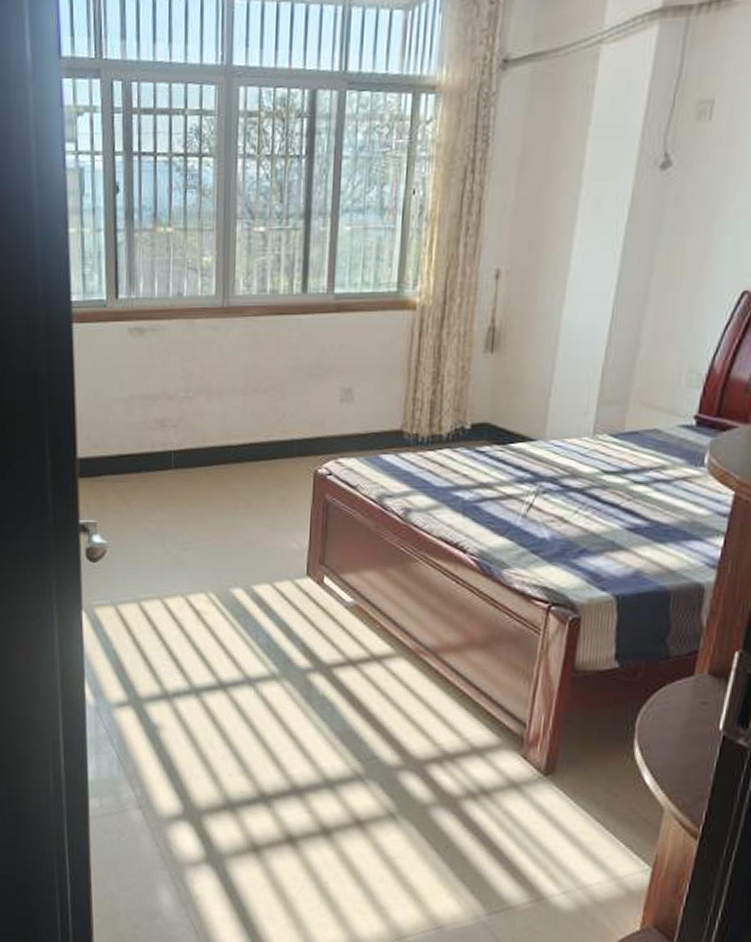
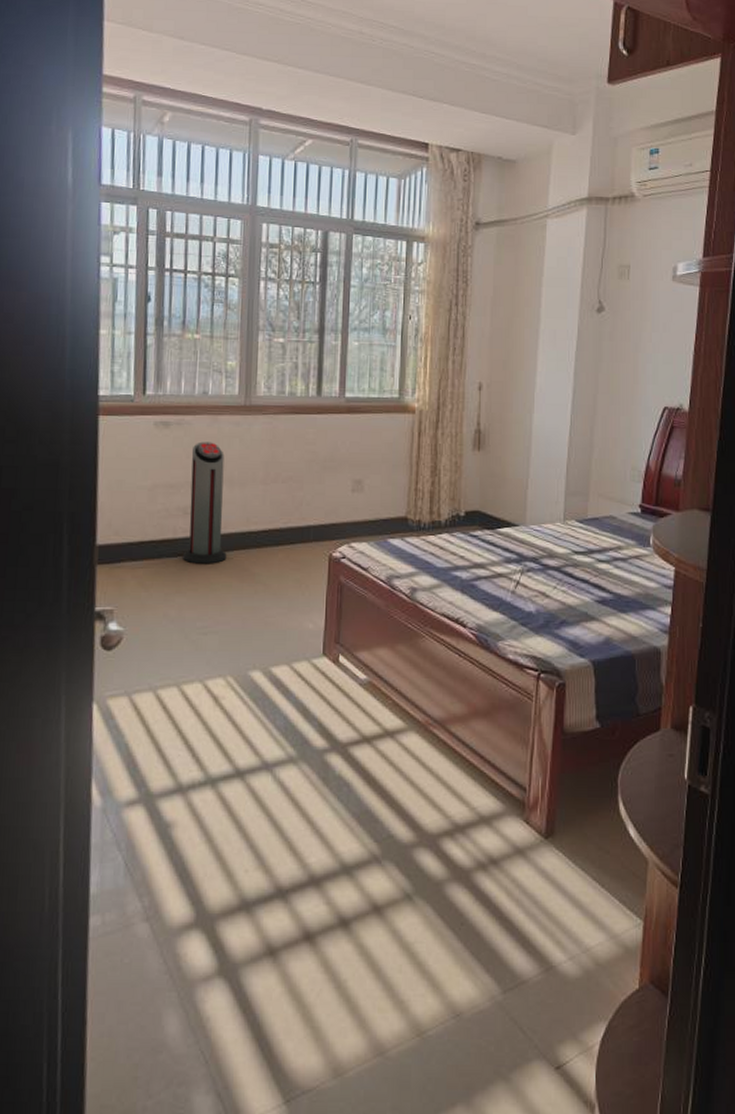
air purifier: none [162,349,206,479] -> present [183,441,227,564]

